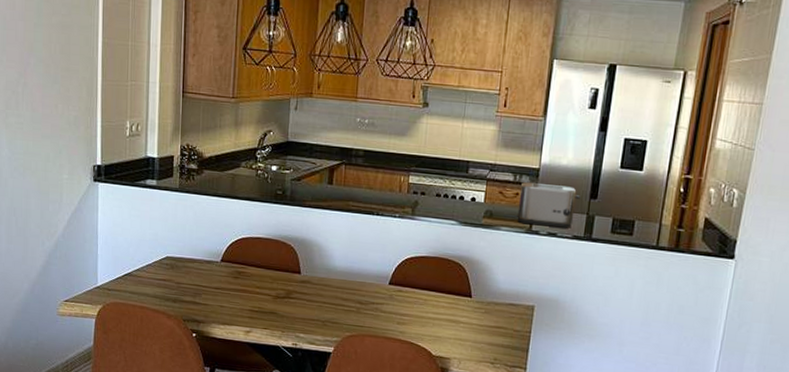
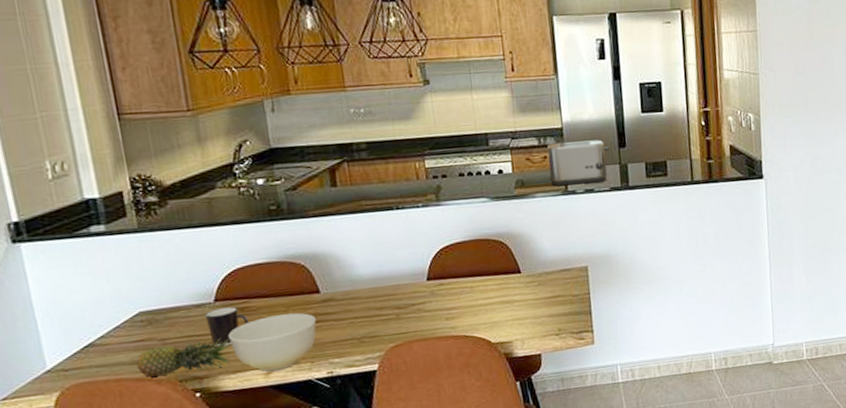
fruit: none [157,287,224,318] -> present [136,337,229,377]
mug: none [211,268,243,301] -> present [204,307,249,348]
bowl: none [225,284,293,332] -> present [228,312,317,372]

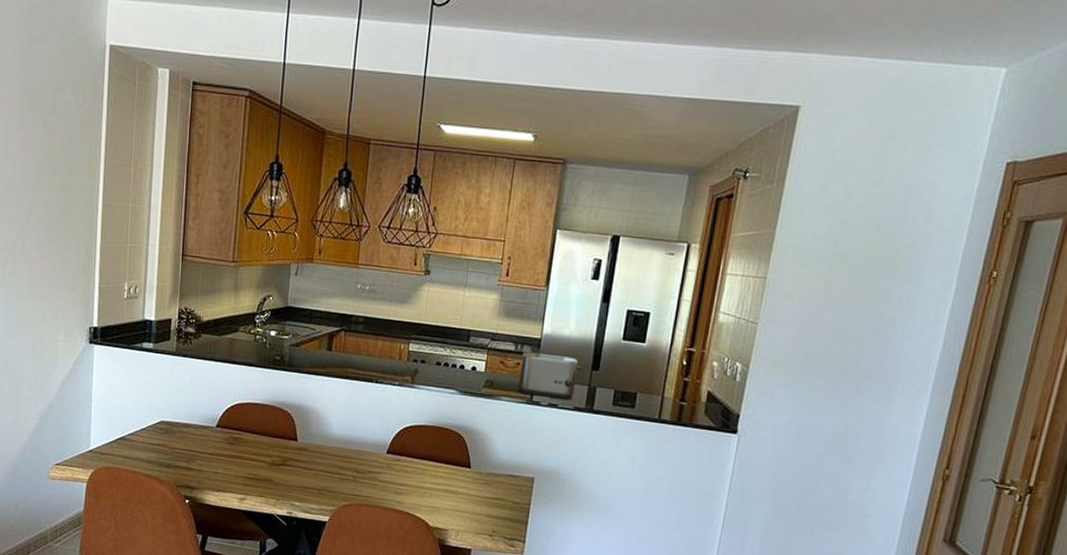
fruit: present [136,337,229,377] -> none [150,452,219,484]
mug: present [204,307,249,348] -> none [206,433,238,467]
bowl: present [228,312,317,372] -> none [219,450,289,499]

